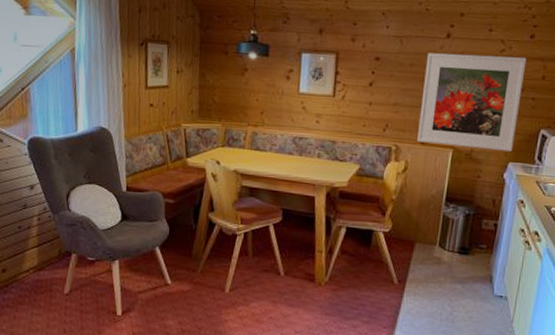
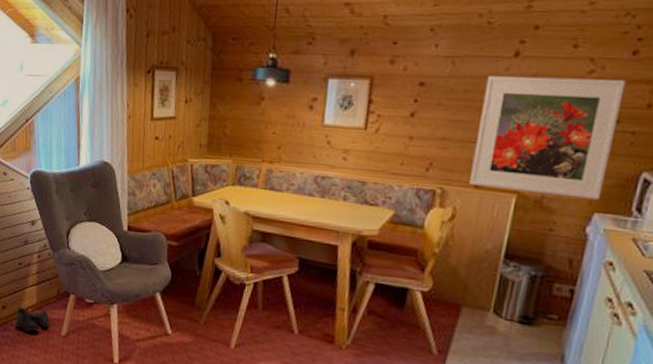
boots: none [17,268,52,293] -> present [16,306,50,333]

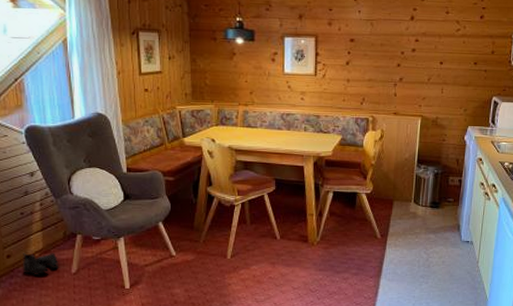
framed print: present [469,76,626,200] -> none [390,33,478,117]

